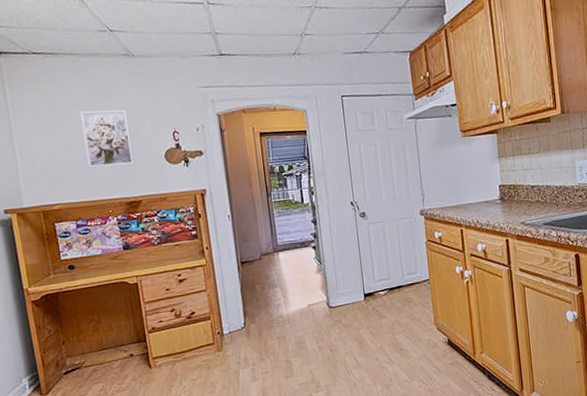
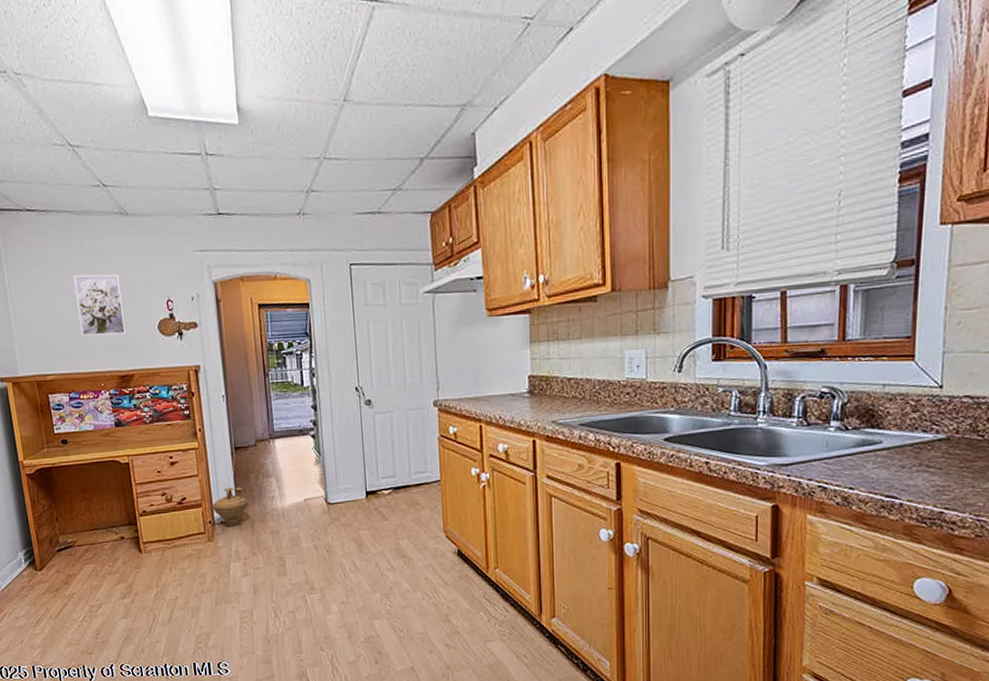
ceramic jug: none [220,298,256,337] -> present [212,487,249,527]

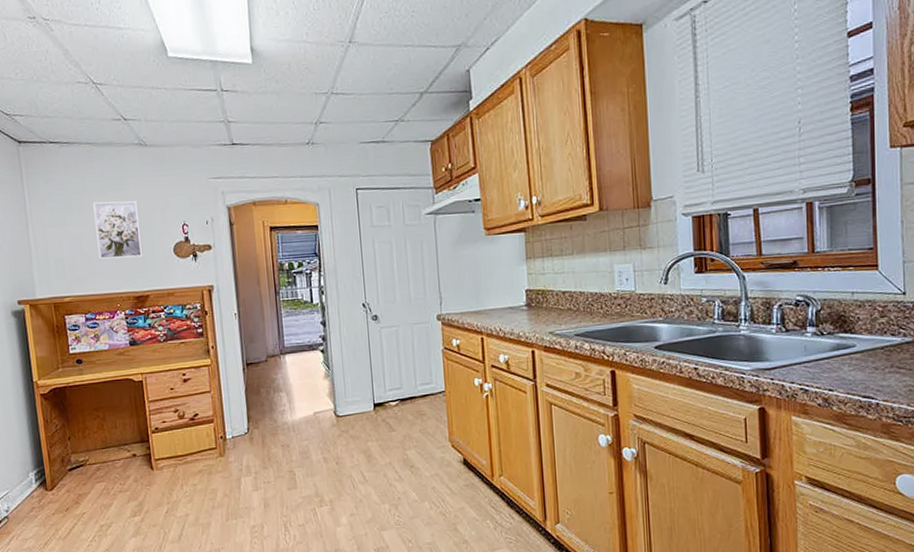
ceramic jug: present [212,487,249,527] -> none [224,402,260,442]

